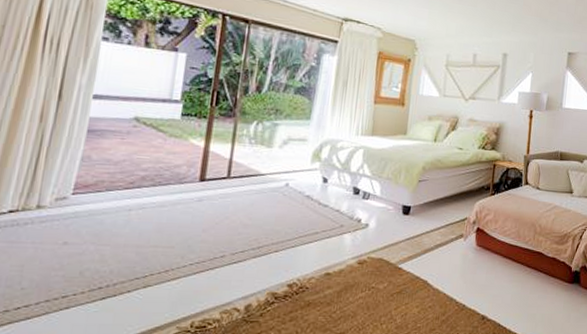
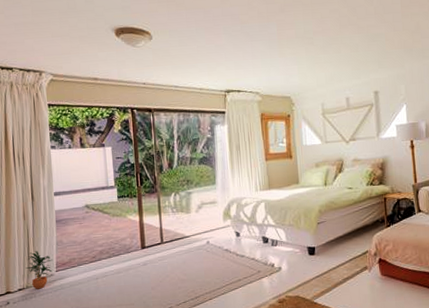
potted plant: none [26,164,72,214] -> present [25,251,53,289]

